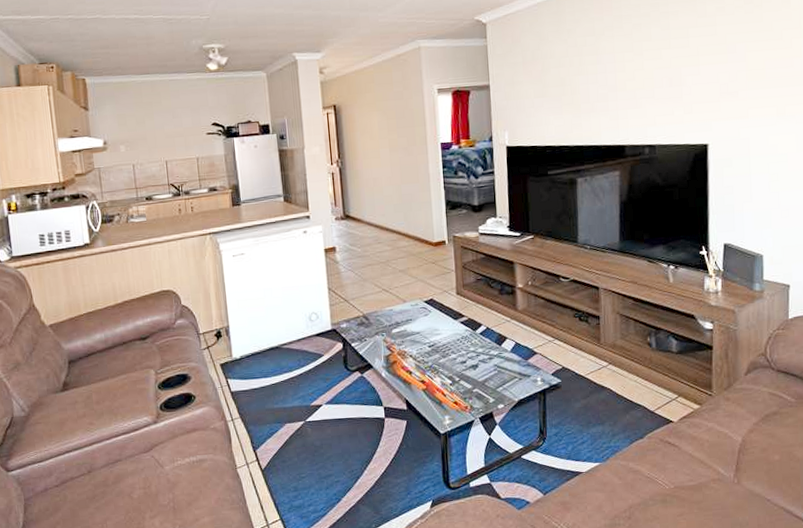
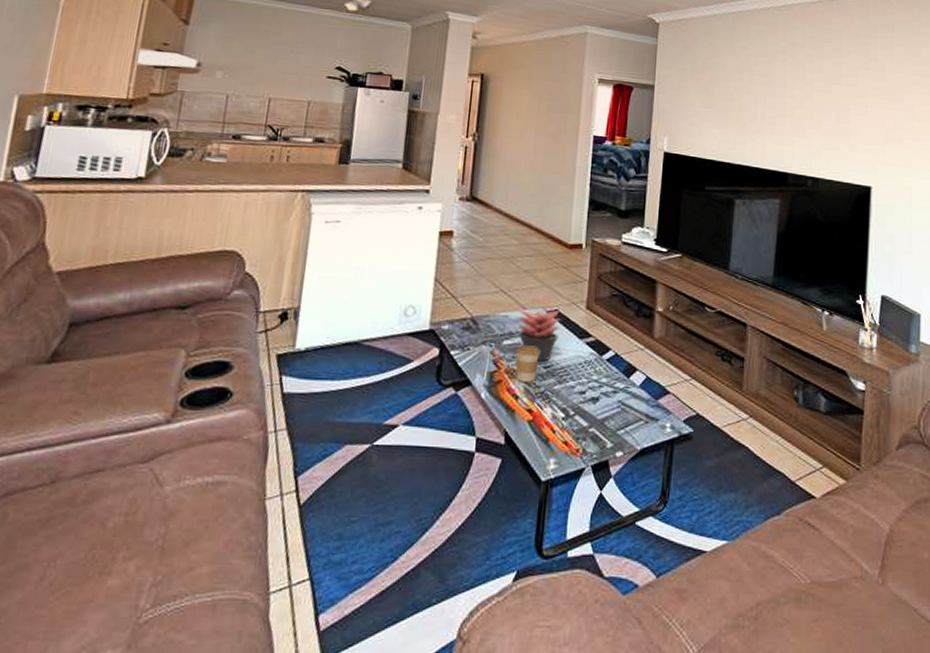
succulent plant: none [401,300,437,342] -> present [518,309,561,362]
coffee cup: none [404,331,424,360] -> present [515,346,541,382]

